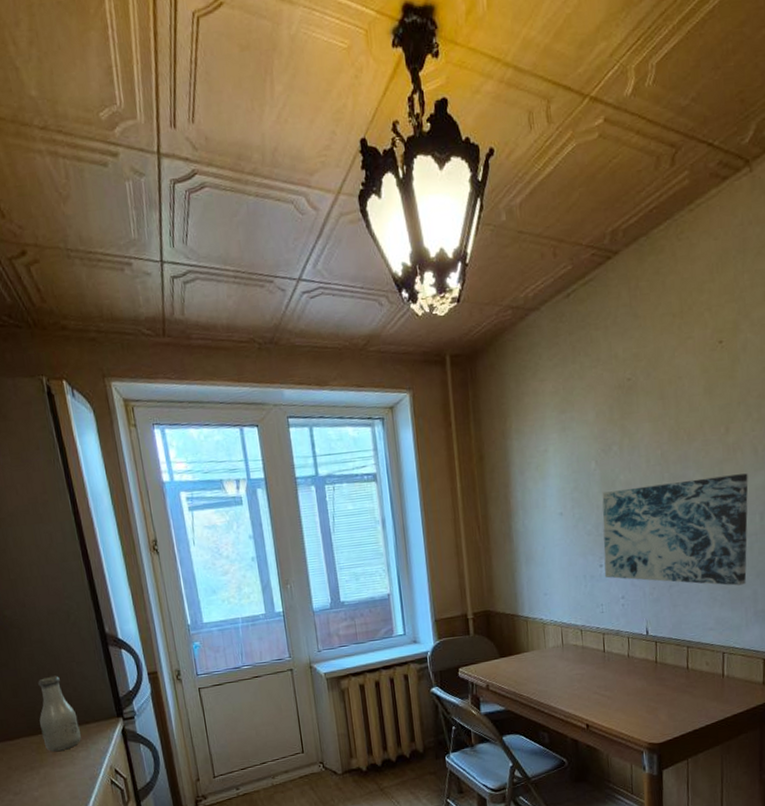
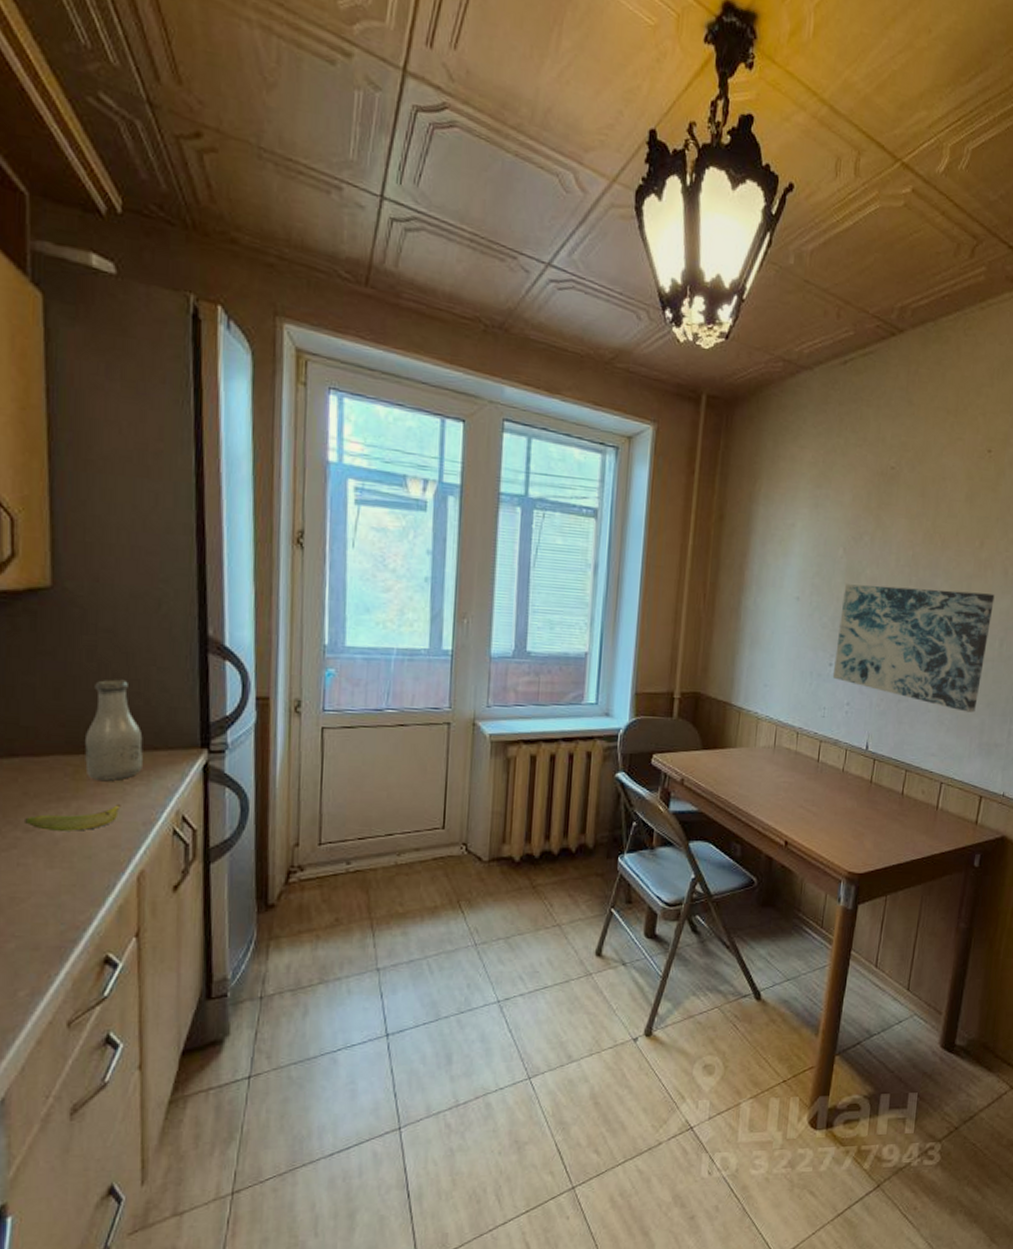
banana: none [12,766,73,792] -> present [23,803,121,831]

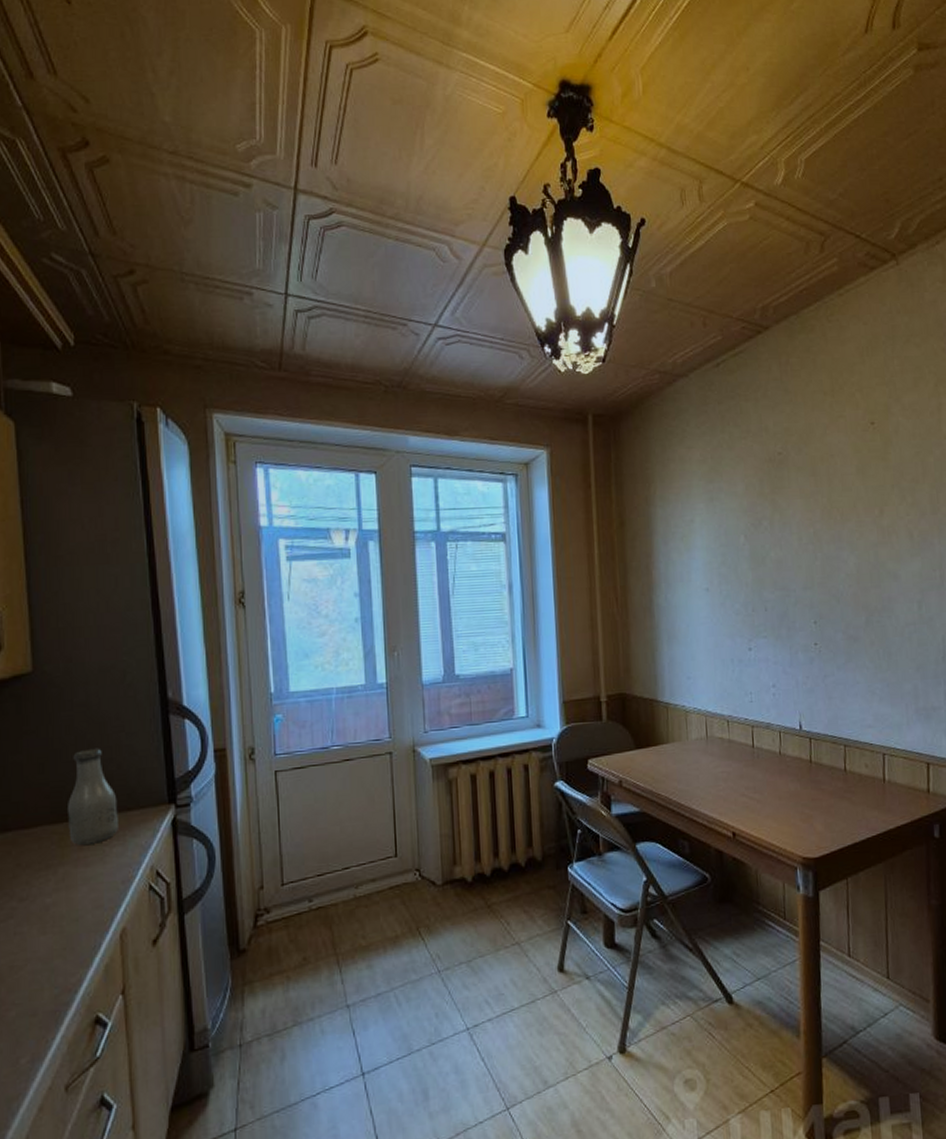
banana: present [23,803,121,831] -> none [18,865,102,898]
wall art: present [832,584,995,713] -> none [751,559,906,679]

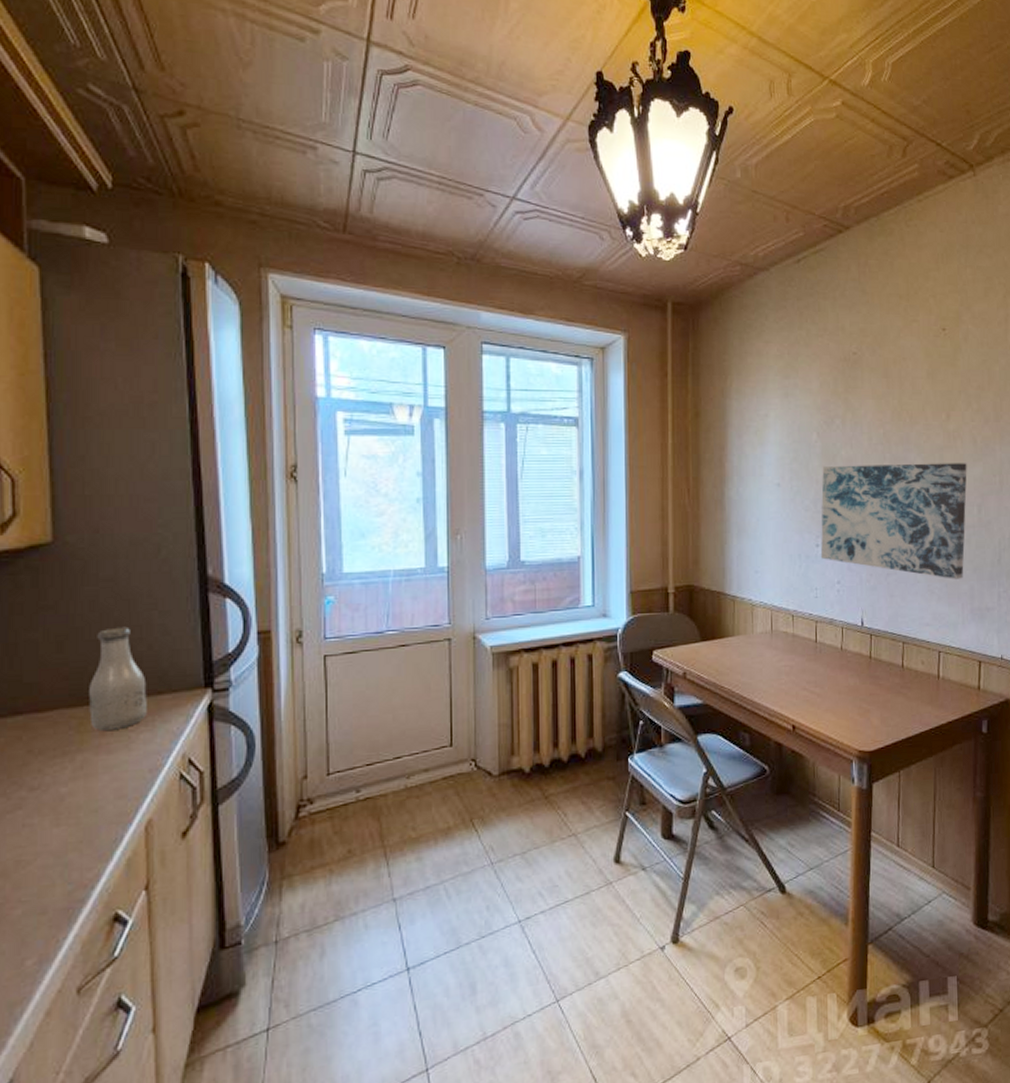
wall art: none [751,559,906,679] -> present [820,463,967,579]

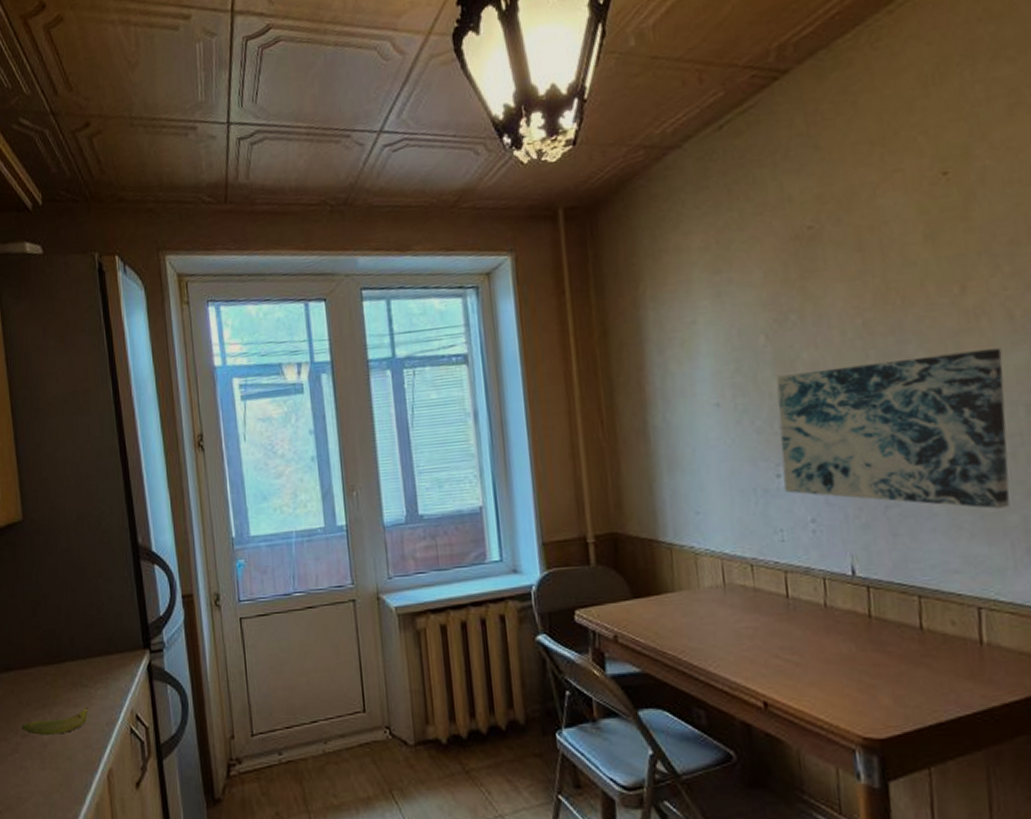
banana: none [28,752,126,788] -> present [21,706,89,735]
bottle: present [89,626,147,732] -> none [57,593,101,687]

